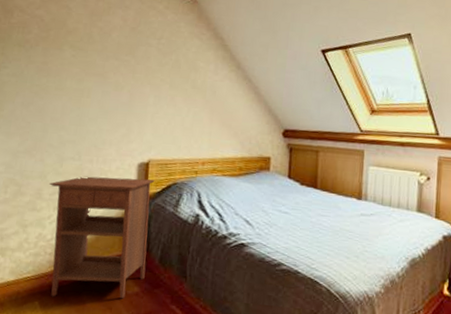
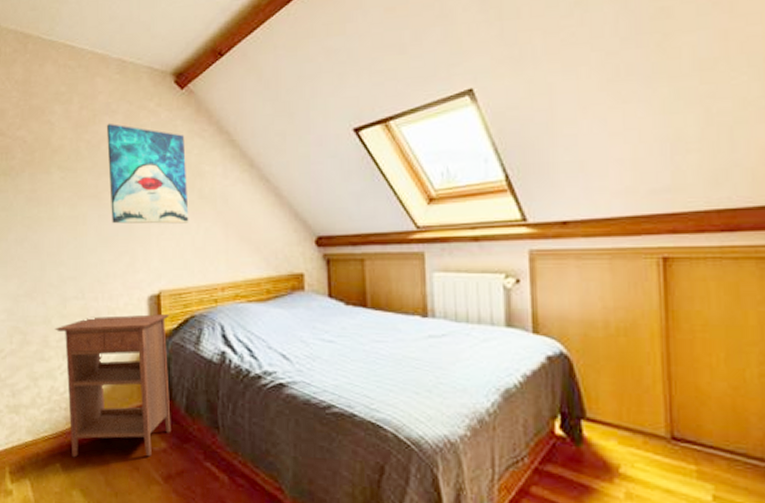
wall art: none [114,17,186,107] -> present [106,124,189,224]

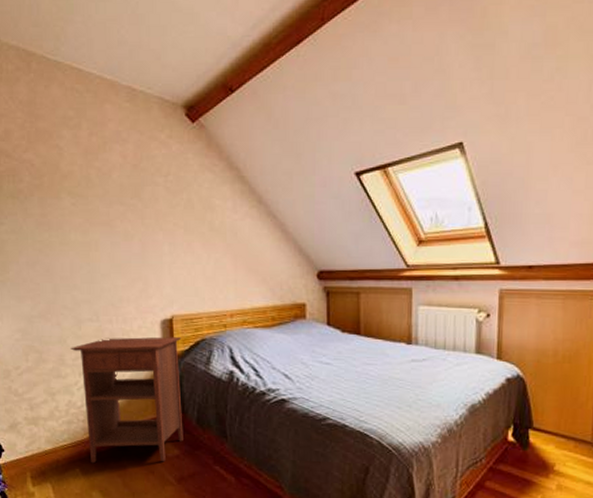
wall art: present [106,124,189,224] -> none [117,153,200,254]

